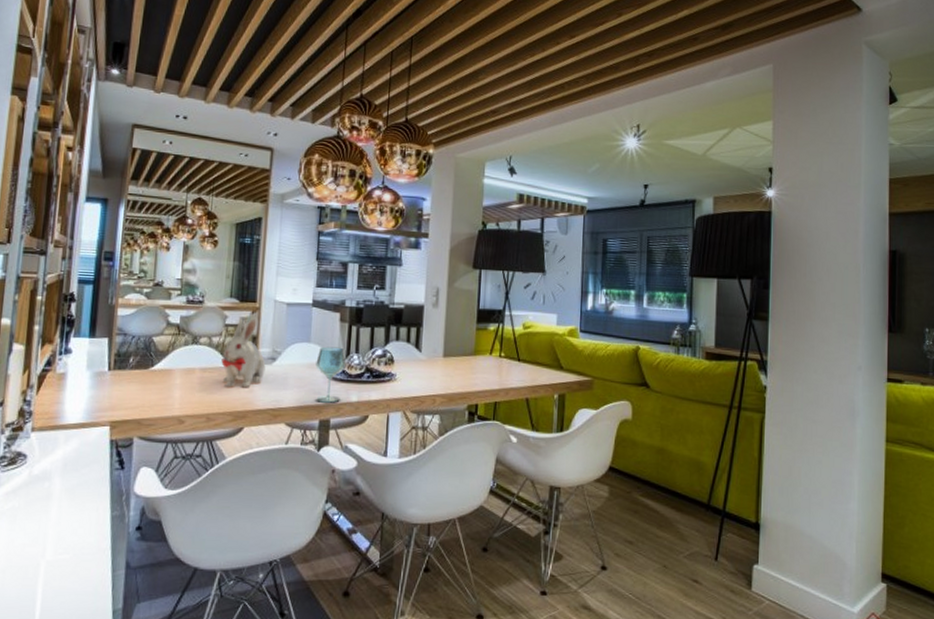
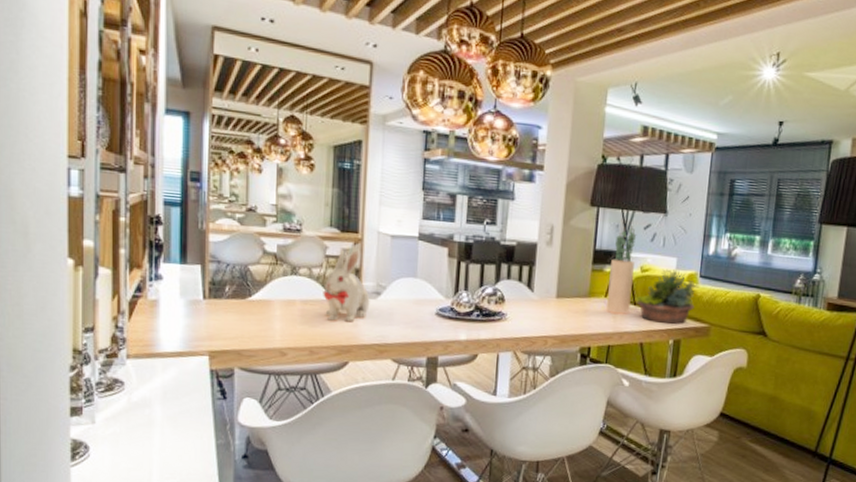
wine glass: present [315,346,346,403] -> none [422,282,454,341]
vase: none [492,285,518,371] -> present [606,226,637,314]
succulent planter: none [519,325,580,380] -> present [635,269,700,325]

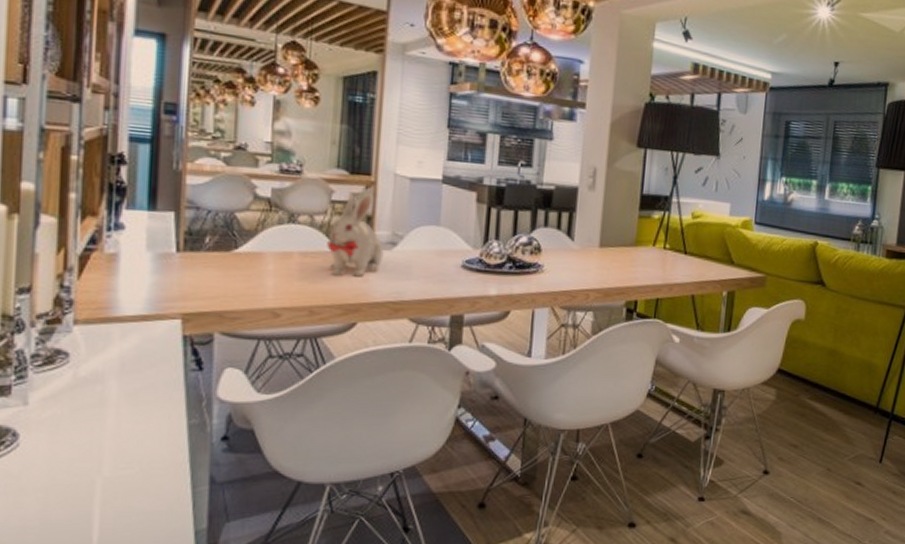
vase: present [606,226,637,314] -> none [655,169,688,264]
succulent planter: present [635,269,700,325] -> none [685,215,755,275]

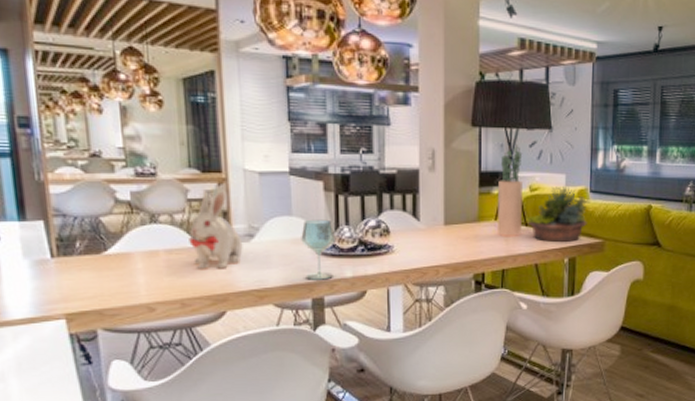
wine glass: none [446,231,483,297] -> present [301,219,335,280]
vase: none [655,169,688,264] -> present [498,144,523,236]
succulent planter: none [685,215,755,275] -> present [526,186,591,243]

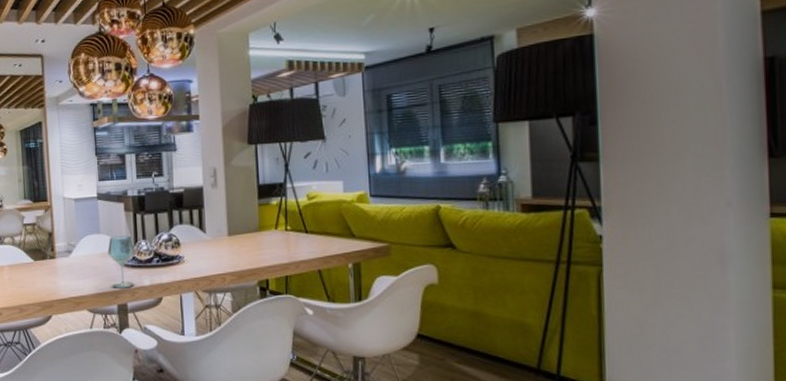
decorative figurine: present [189,191,243,271] -> none [25,216,64,282]
vase: present [498,144,523,236] -> none [276,157,302,244]
succulent planter: present [526,186,591,243] -> none [306,193,372,249]

